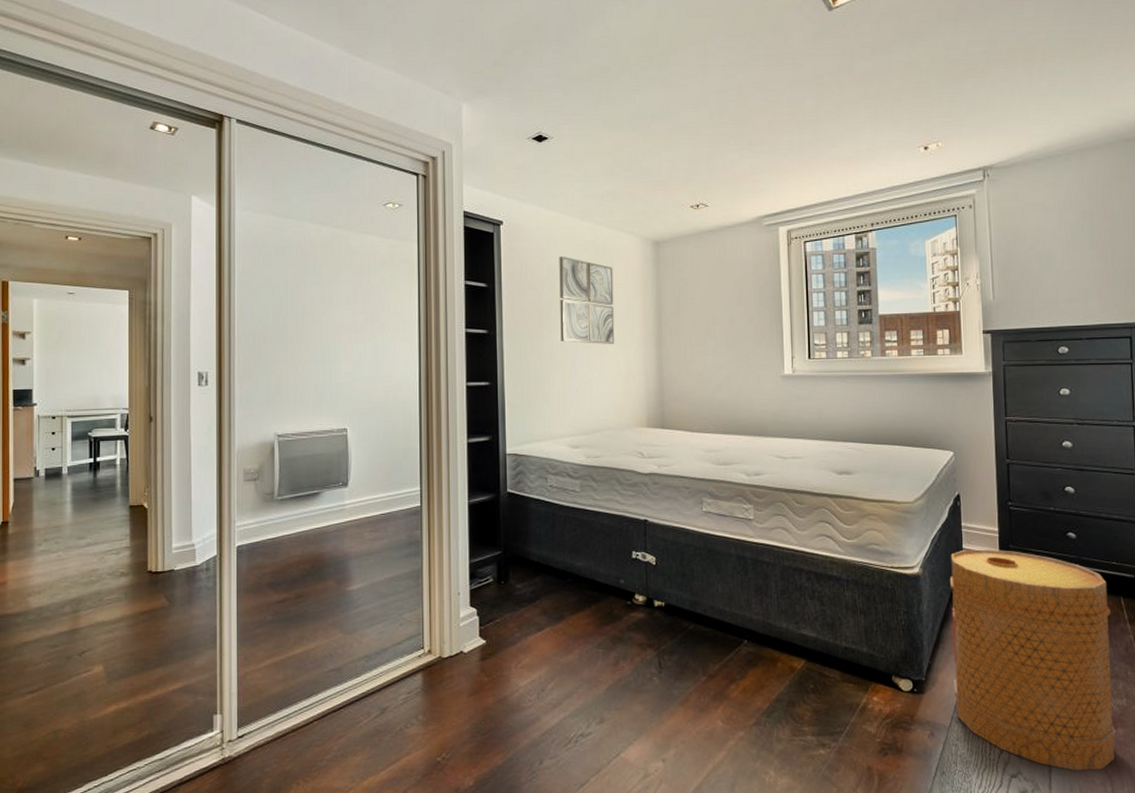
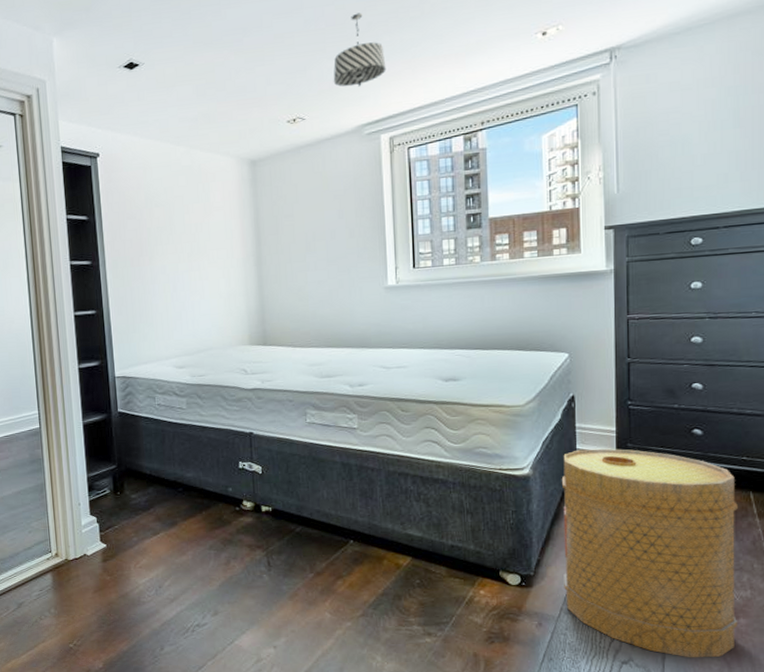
wall art: present [559,256,615,344] -> none [156,183,215,268]
pendant light: none [735,111,785,180] -> present [333,12,386,87]

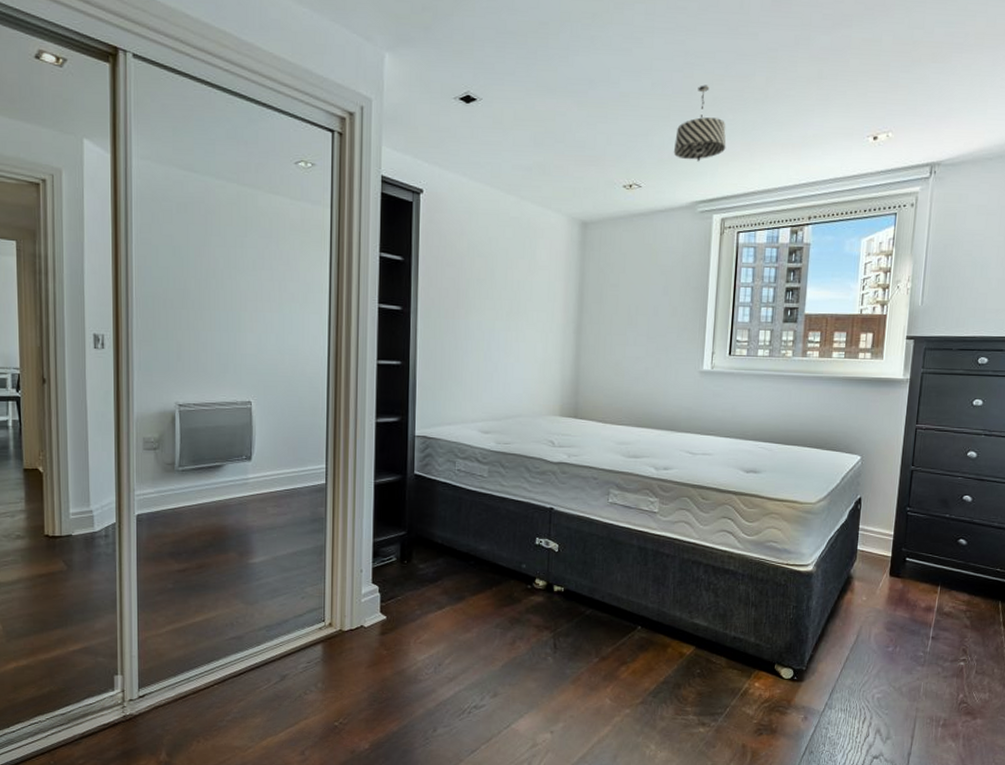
basket: present [561,448,738,658] -> none [831,550,988,755]

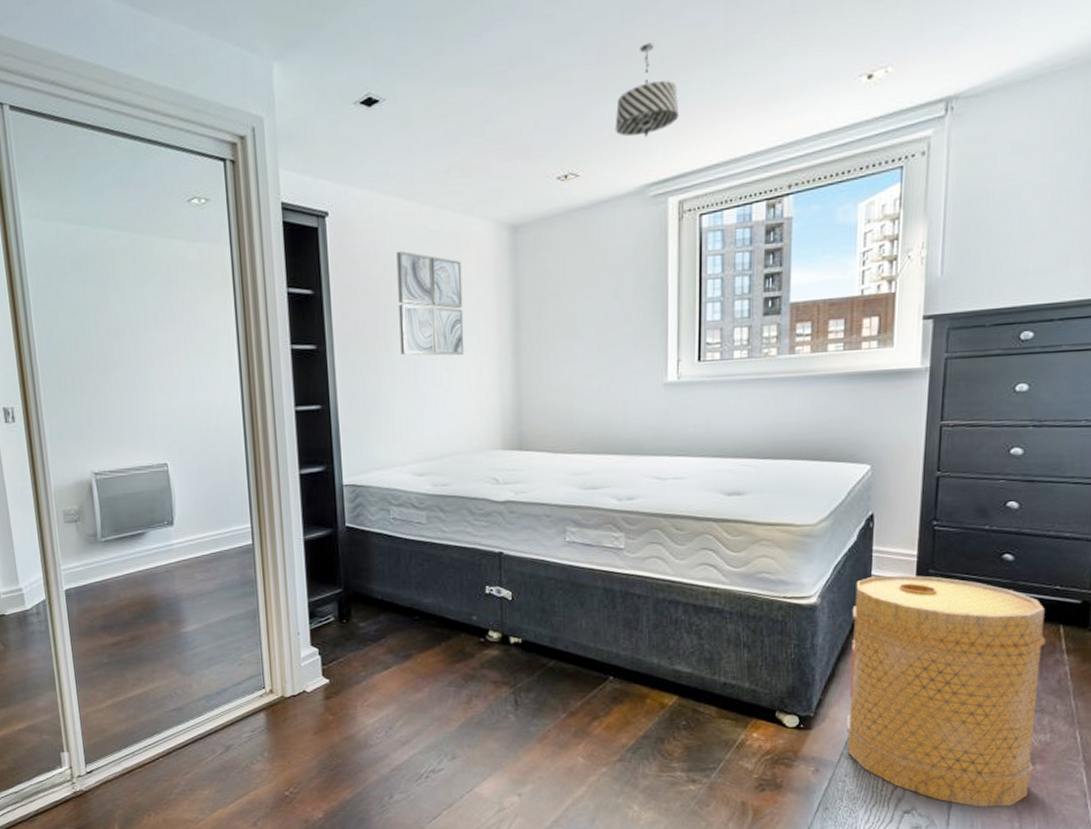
wall art: none [477,231,537,329] -> present [396,250,465,356]
basket: none [831,550,988,755] -> present [846,575,1045,807]

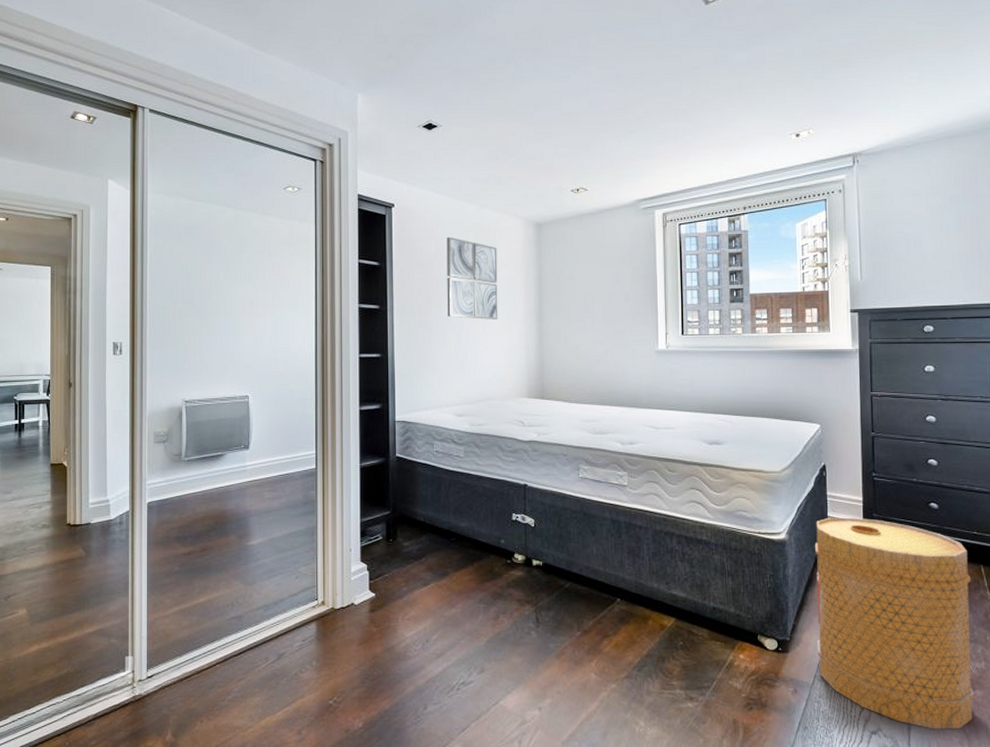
pendant light: present [614,42,679,137] -> none [614,101,661,166]

